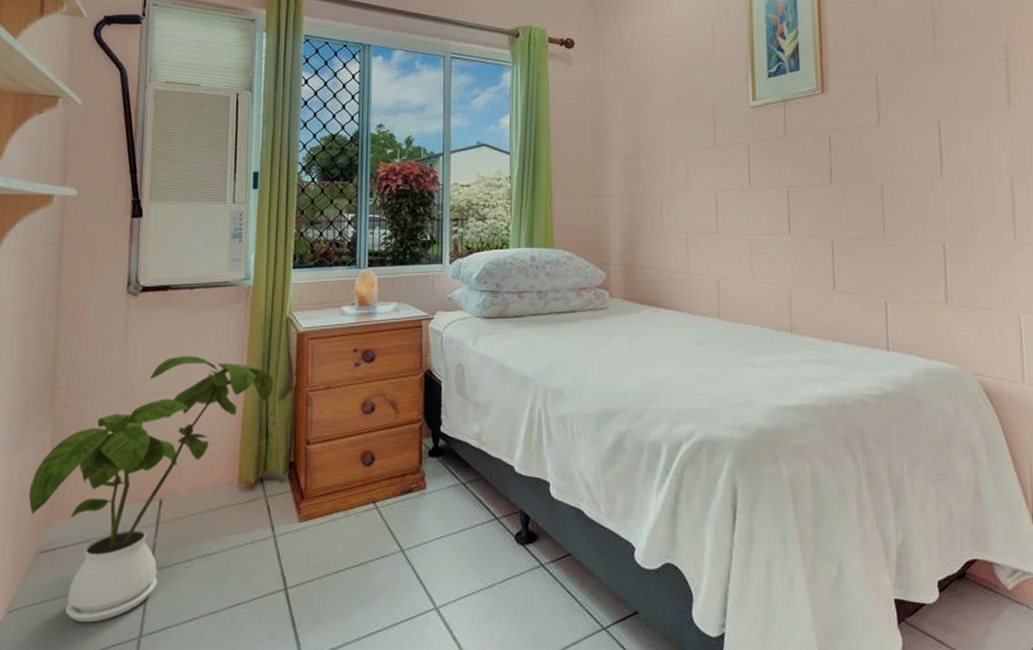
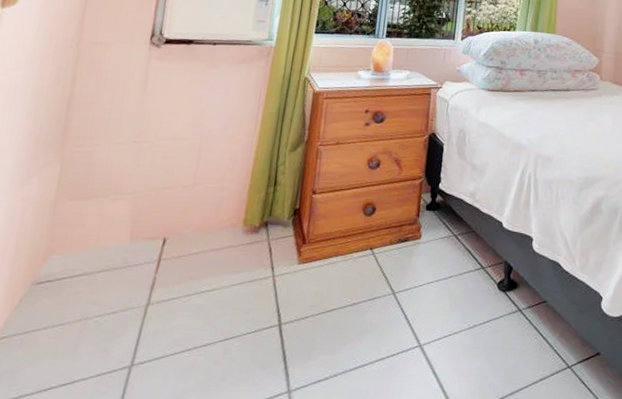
house plant: present [28,356,274,623] -> none [29,106,287,352]

